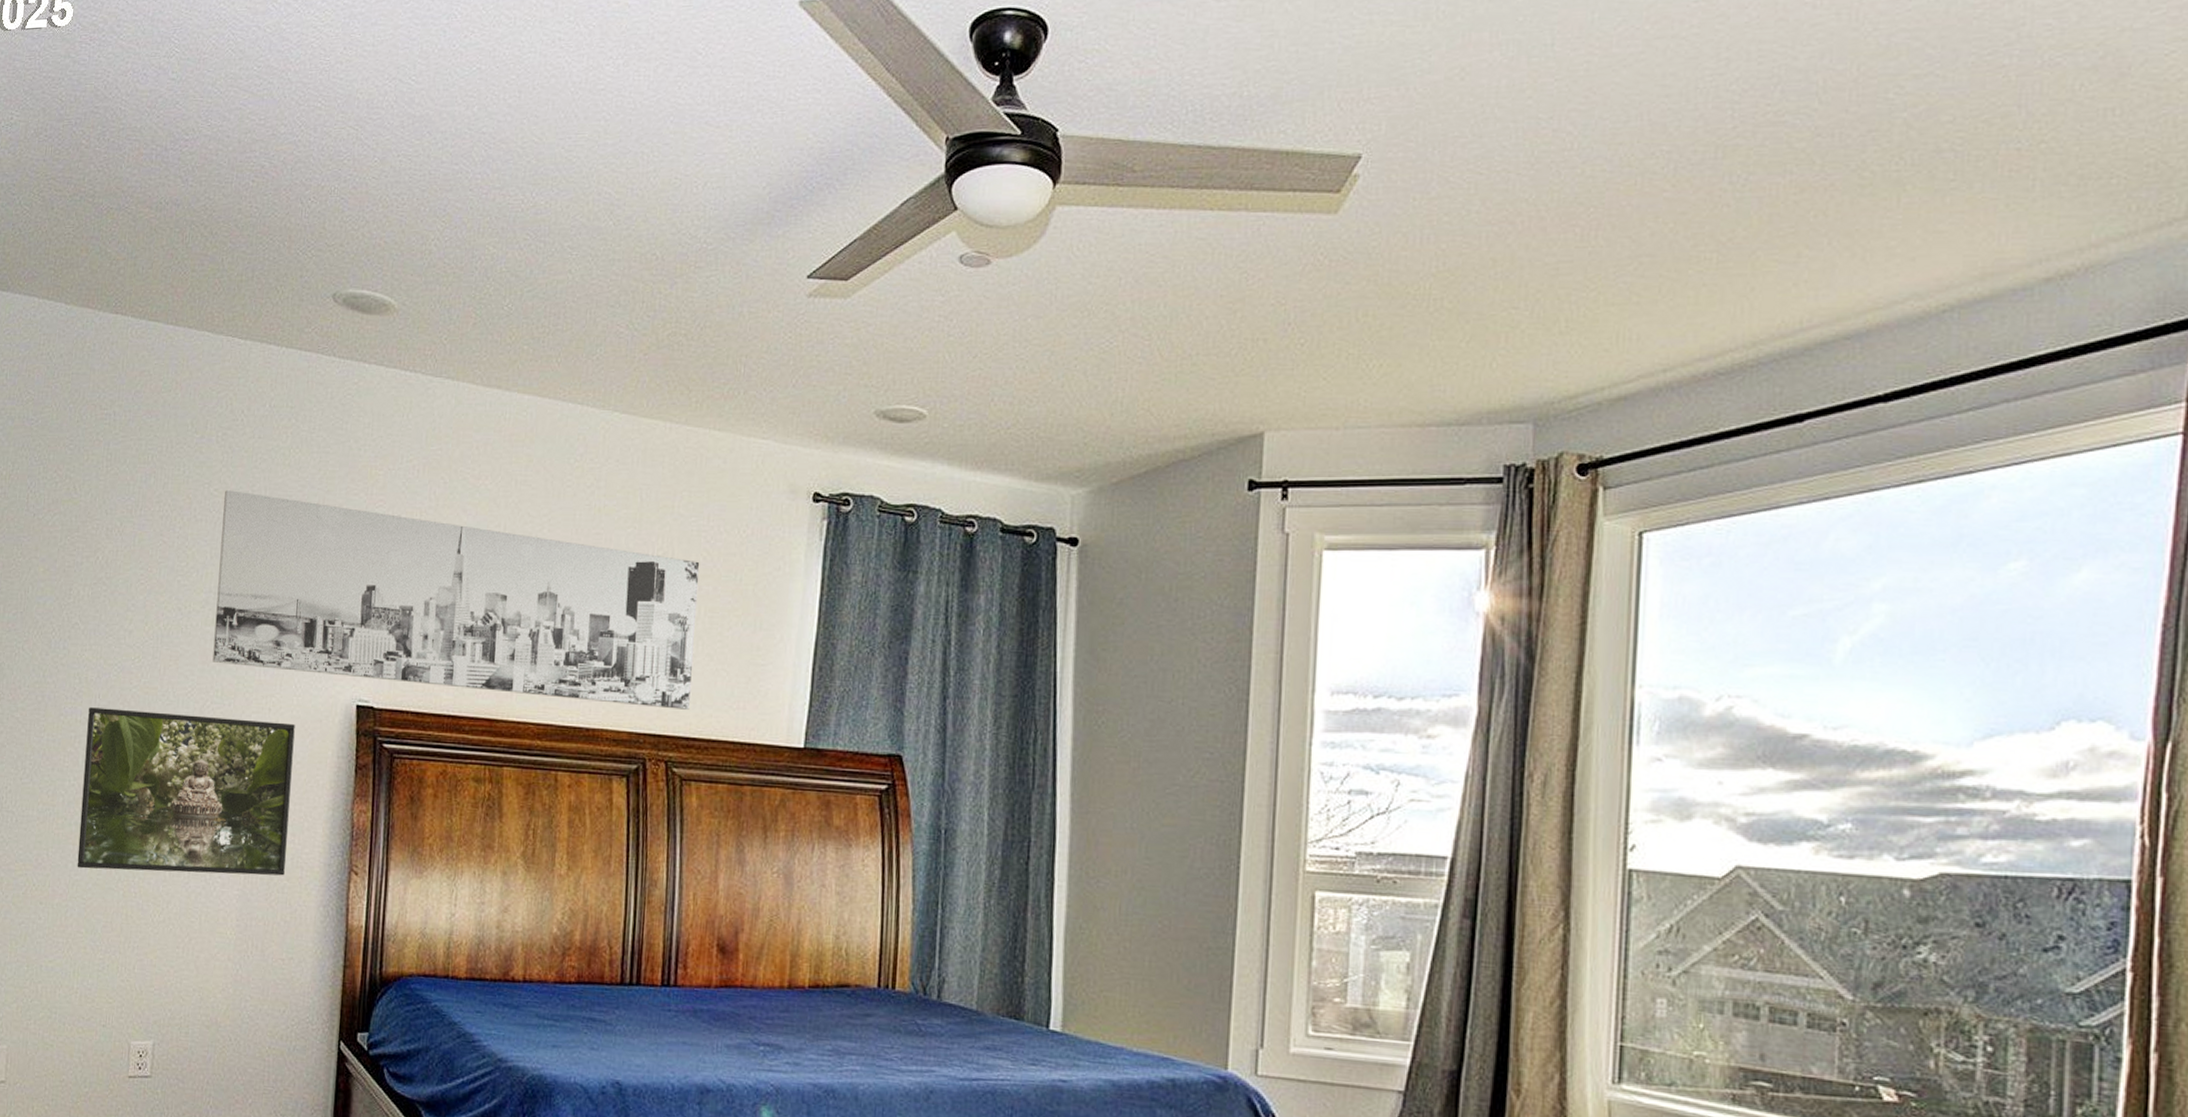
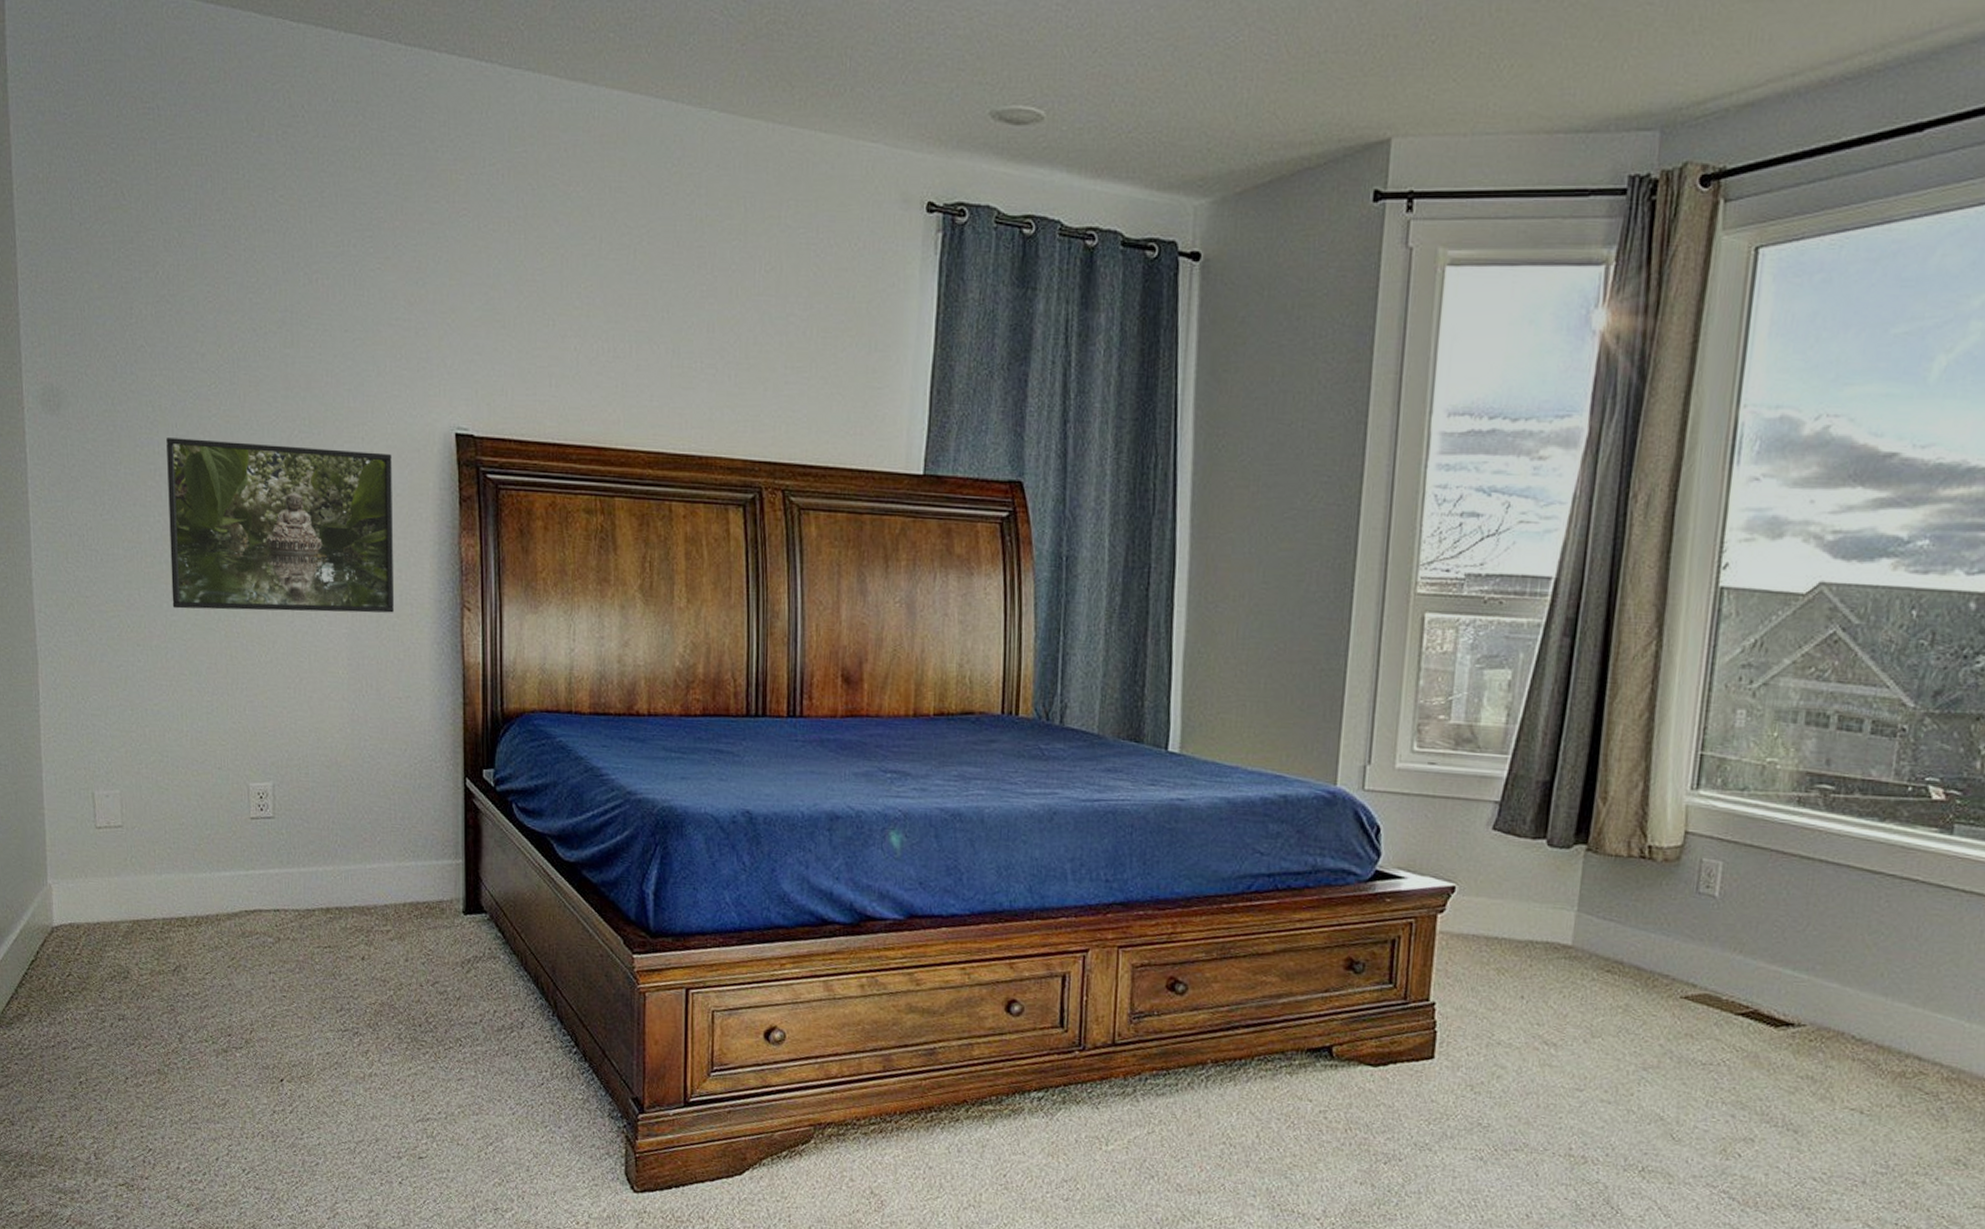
wall art: present [212,490,700,710] -> none [292,197,810,436]

